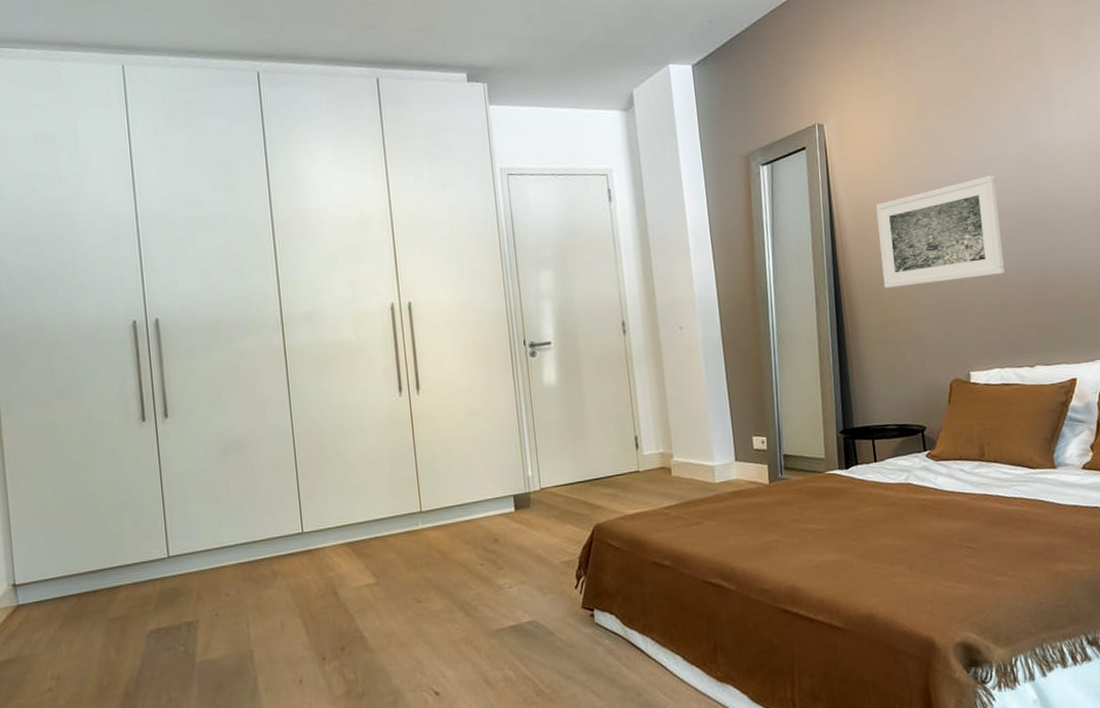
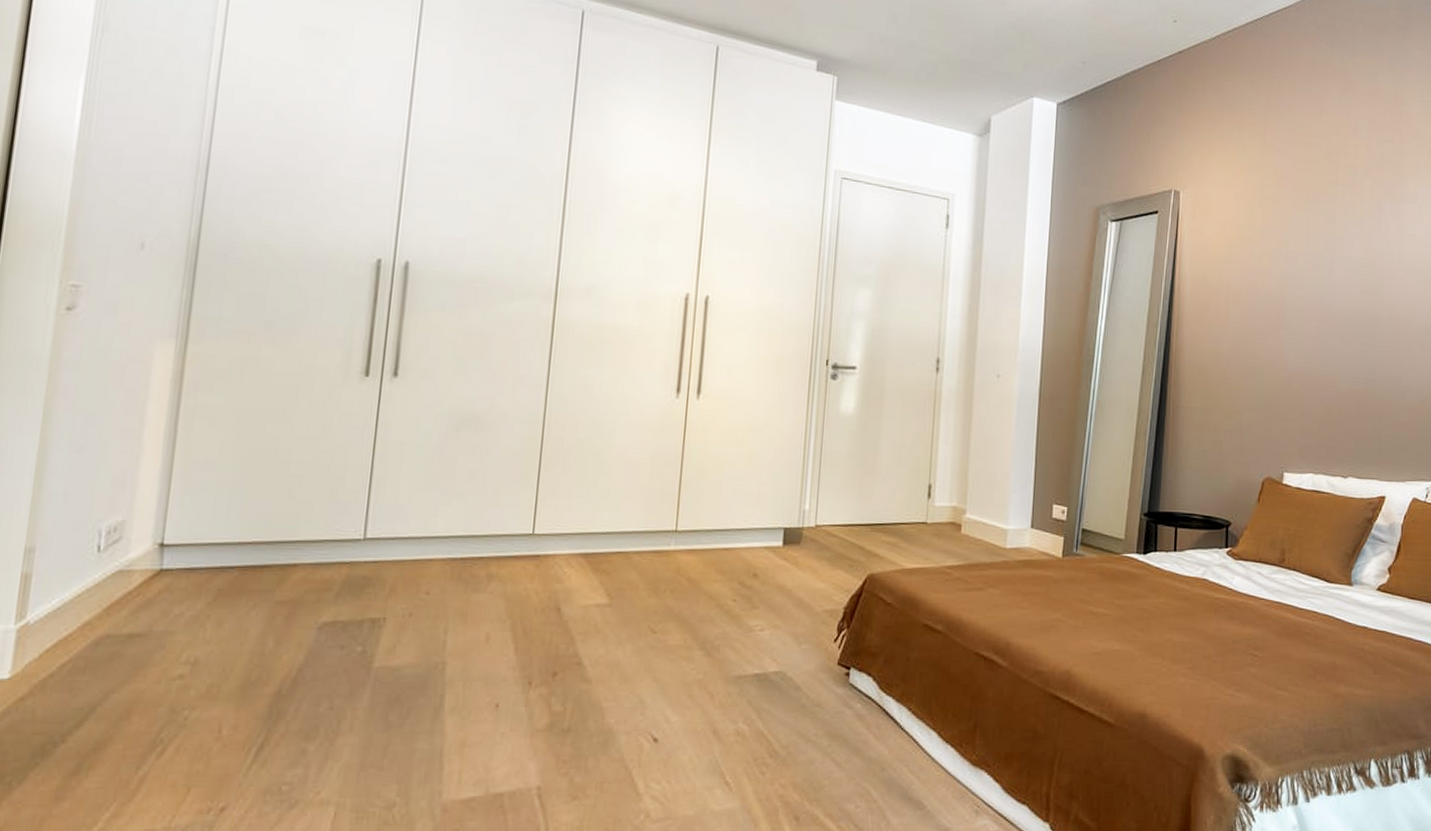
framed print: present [876,175,1005,288] -> none [1213,275,1339,378]

